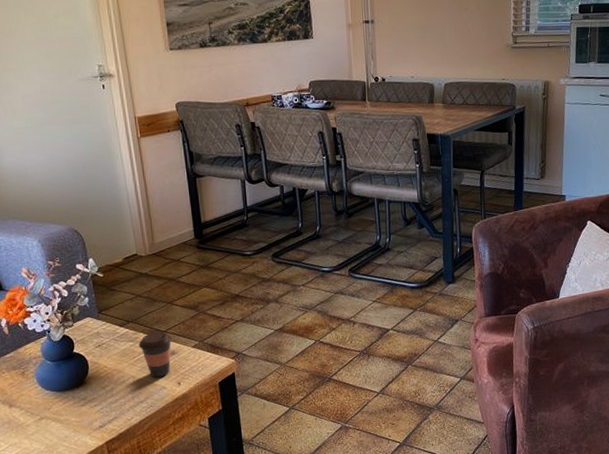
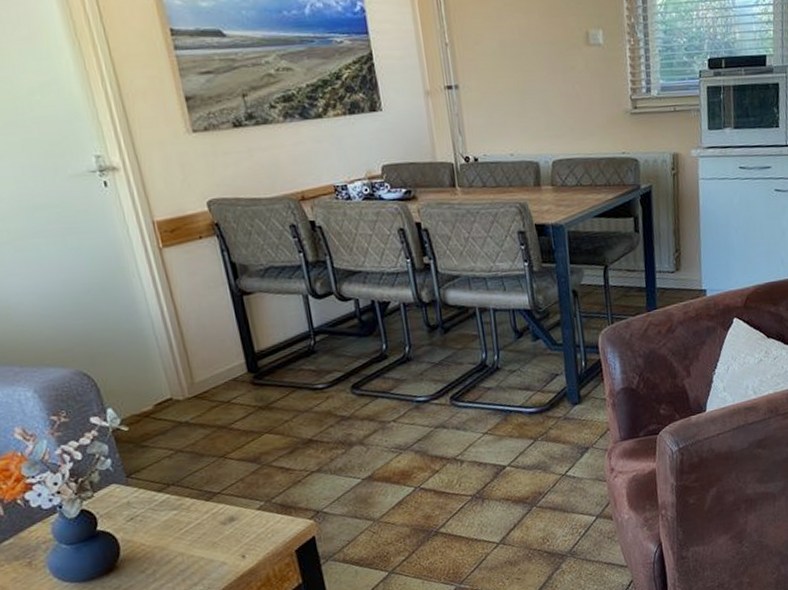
coffee cup: present [139,331,172,378] -> none [185,493,230,553]

